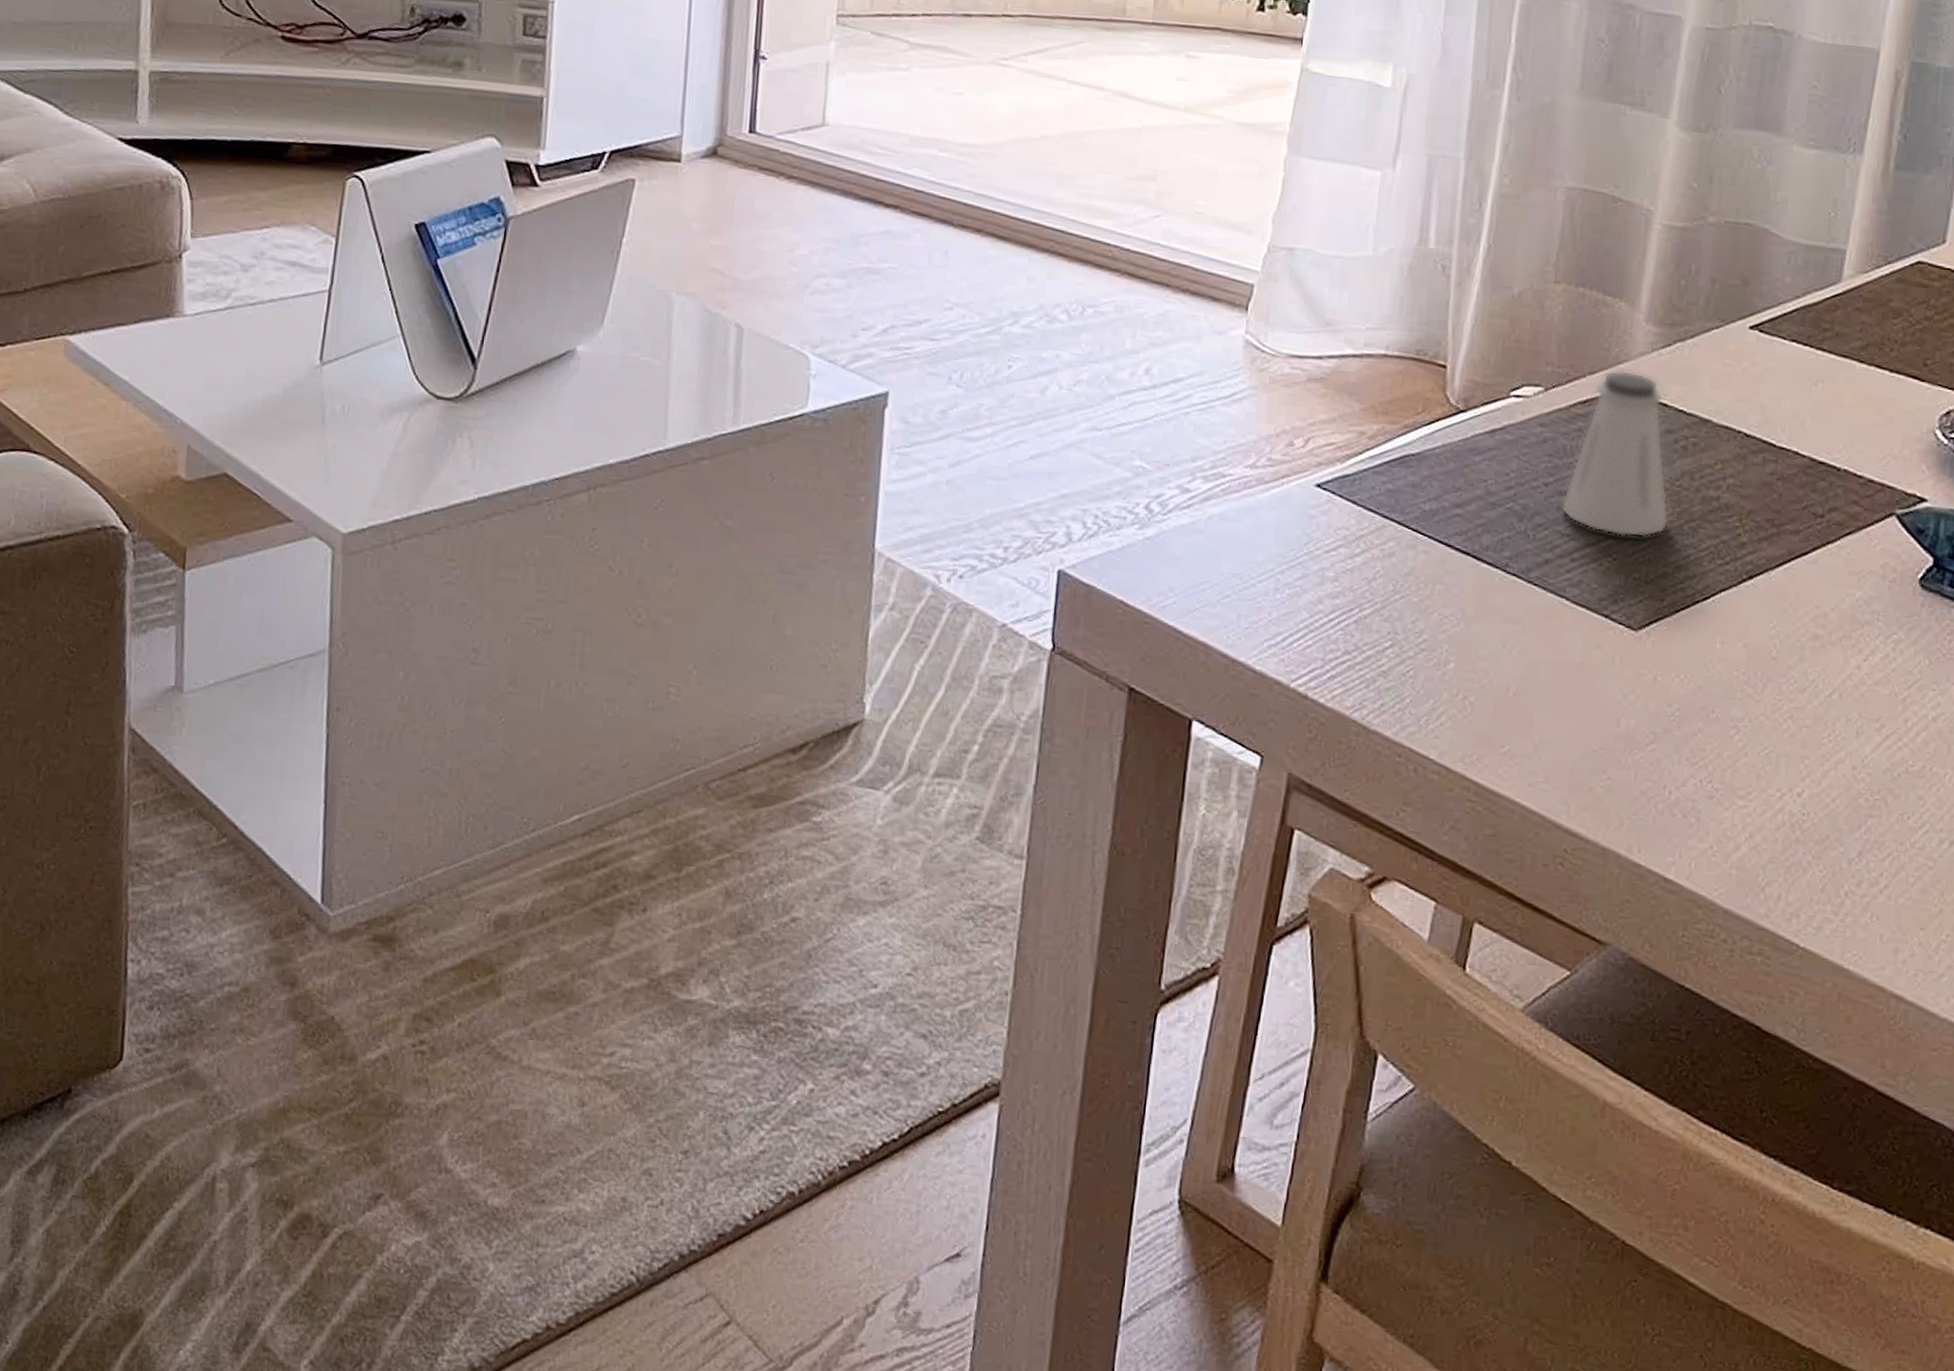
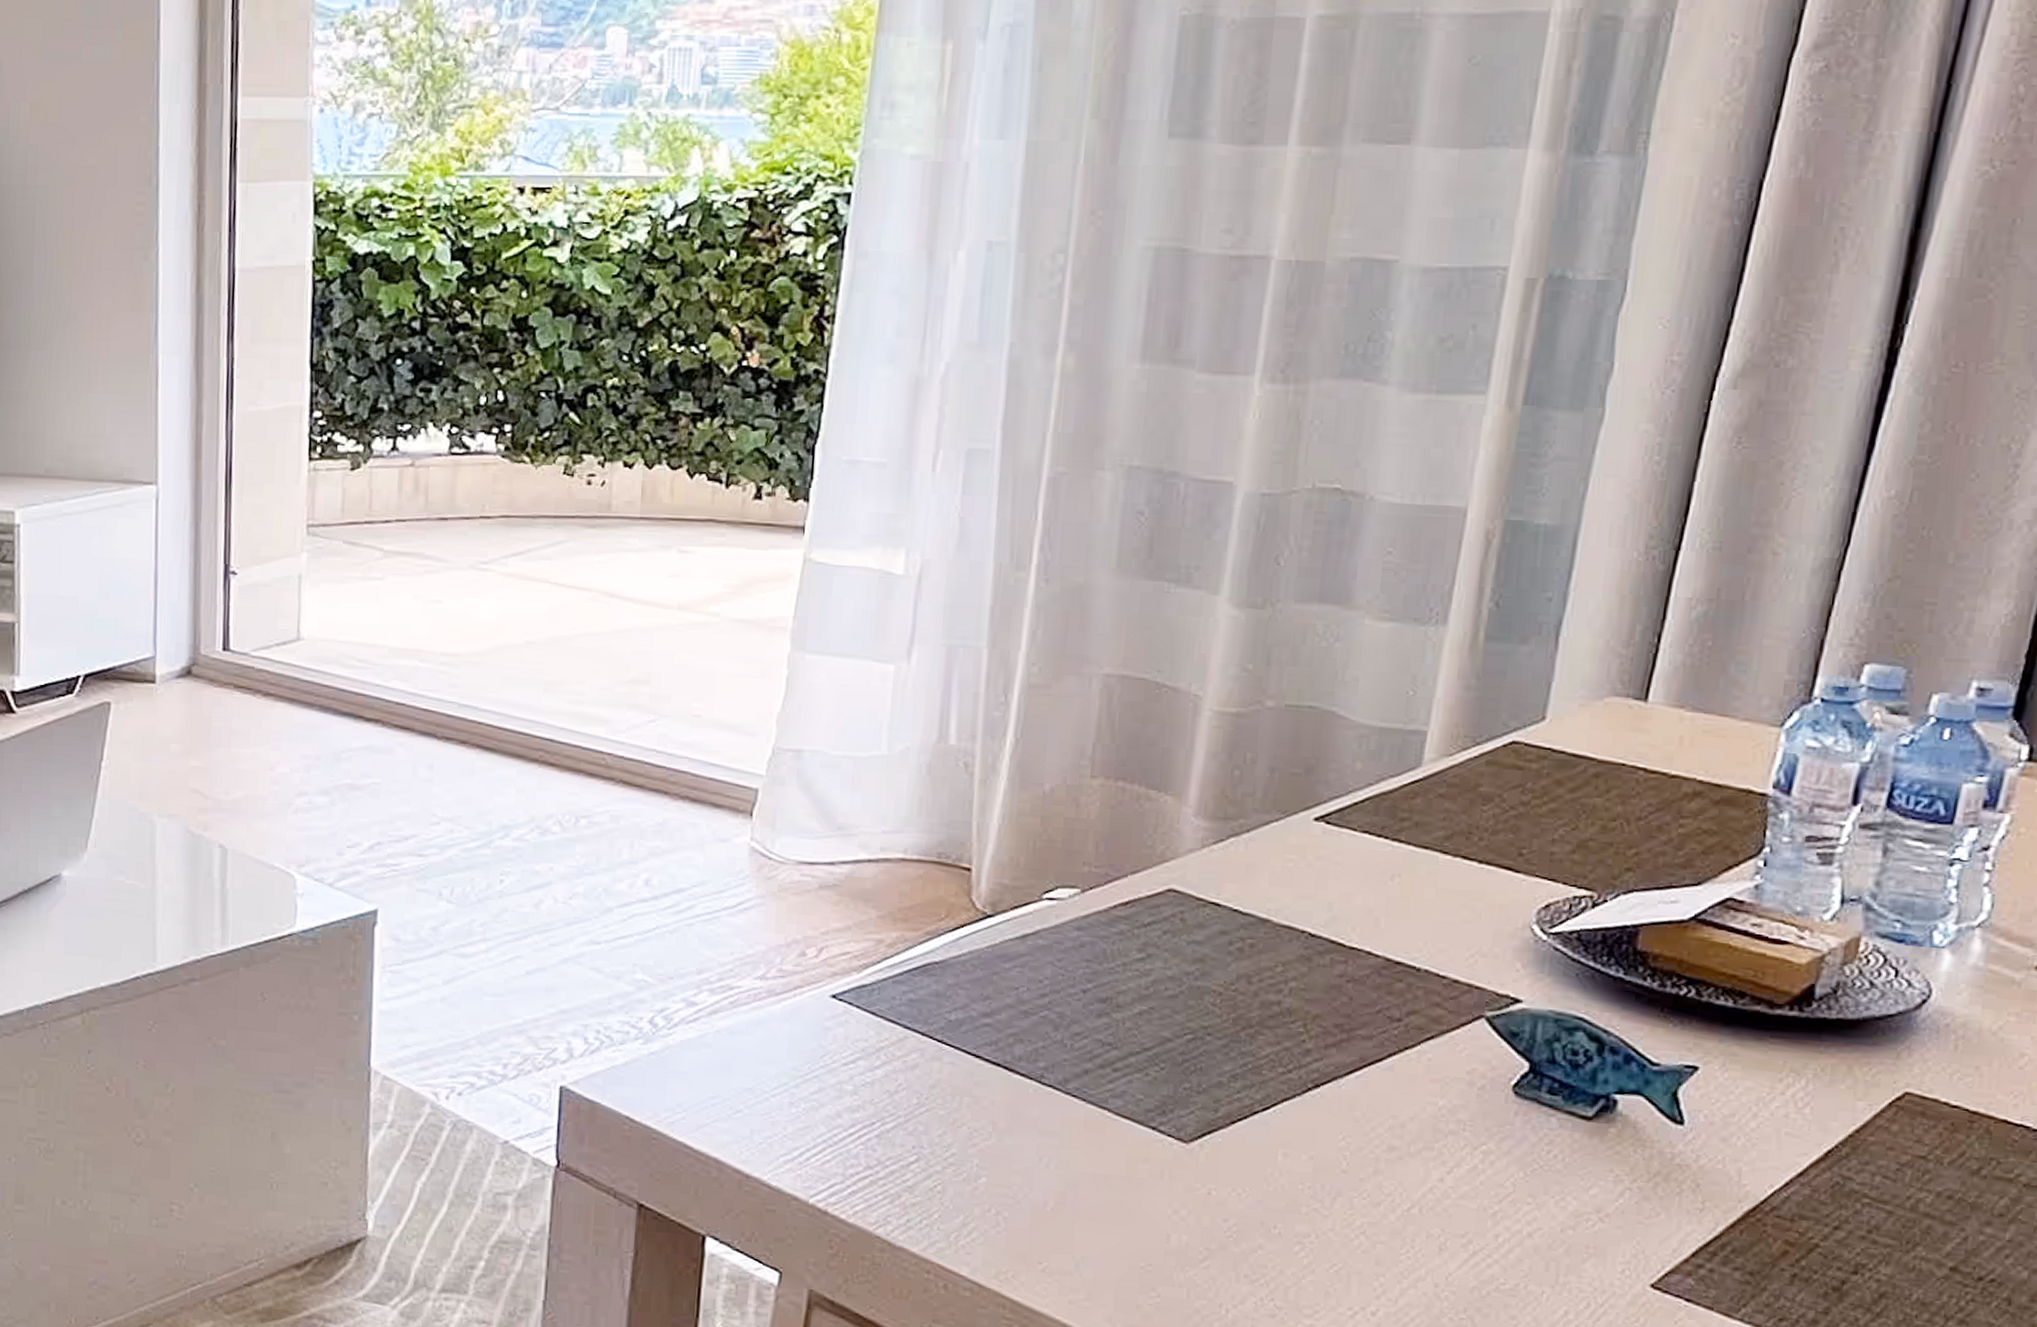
saltshaker: present [1560,369,1670,538] -> none [1100,868,1224,1046]

